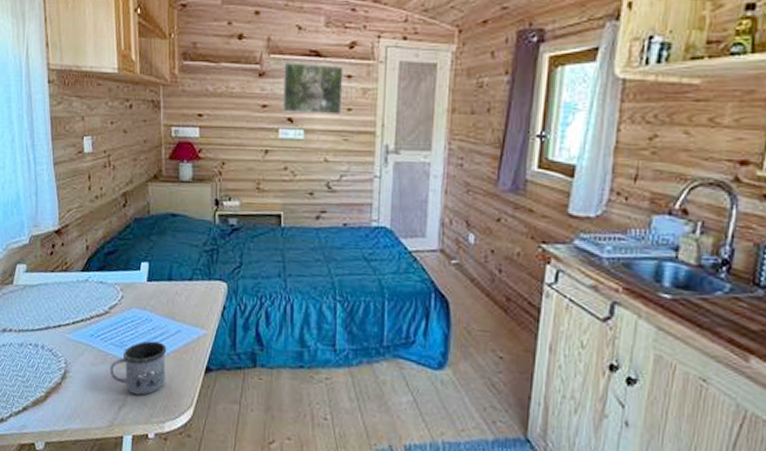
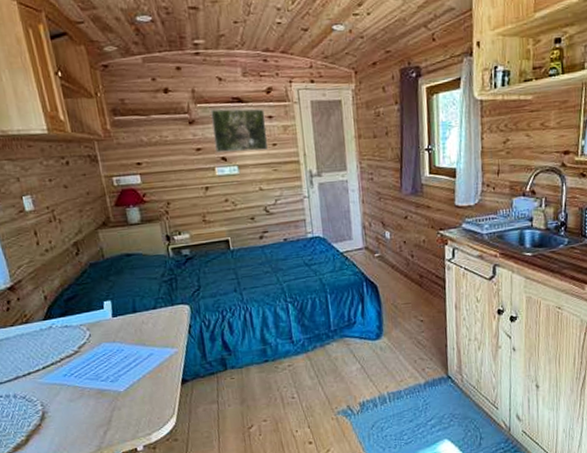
mug: present [110,341,167,395] -> none [88,367,146,418]

